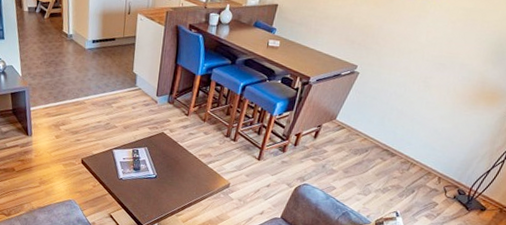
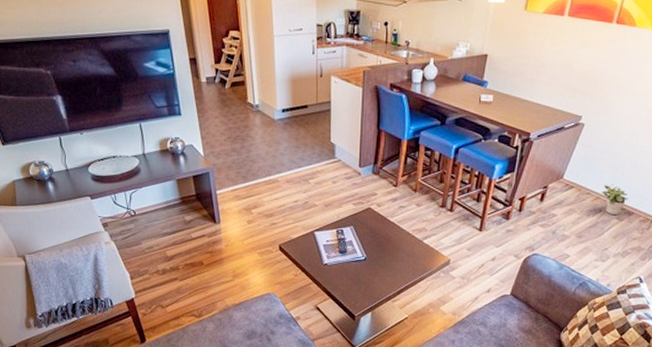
potted plant: none [369,127,393,156] -> present [601,184,629,216]

